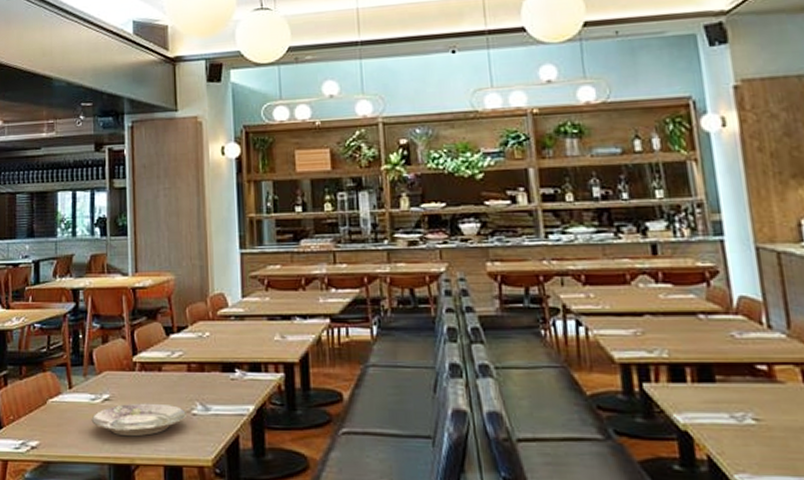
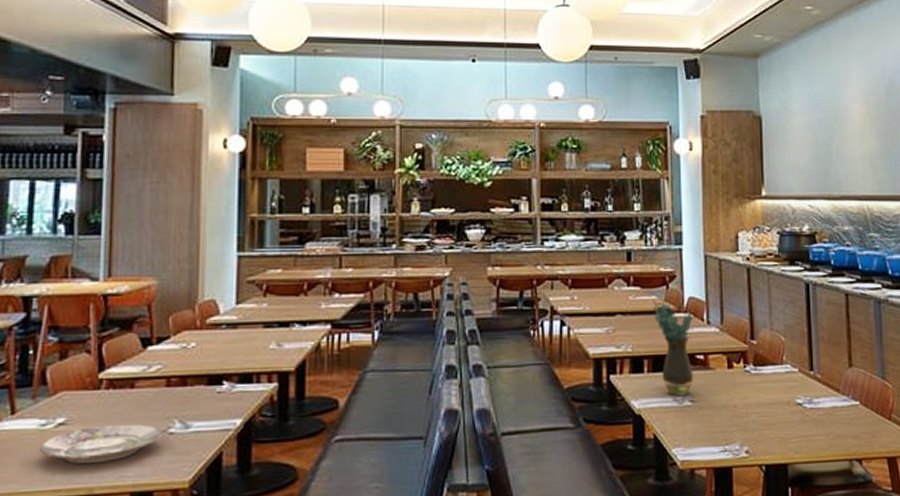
vase: none [691,299,756,411] -> present [653,300,694,395]

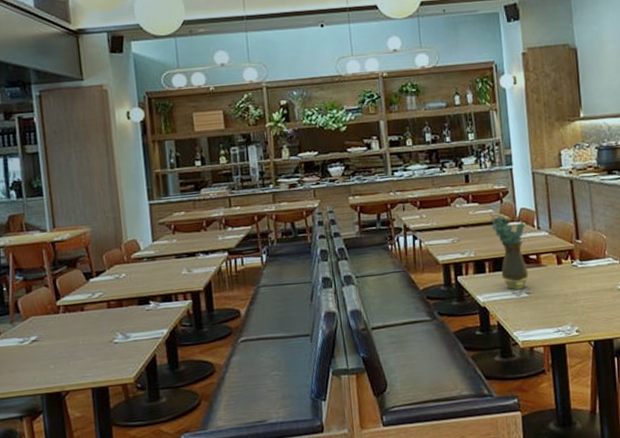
plate: present [39,423,163,465] -> none [21,337,110,370]

